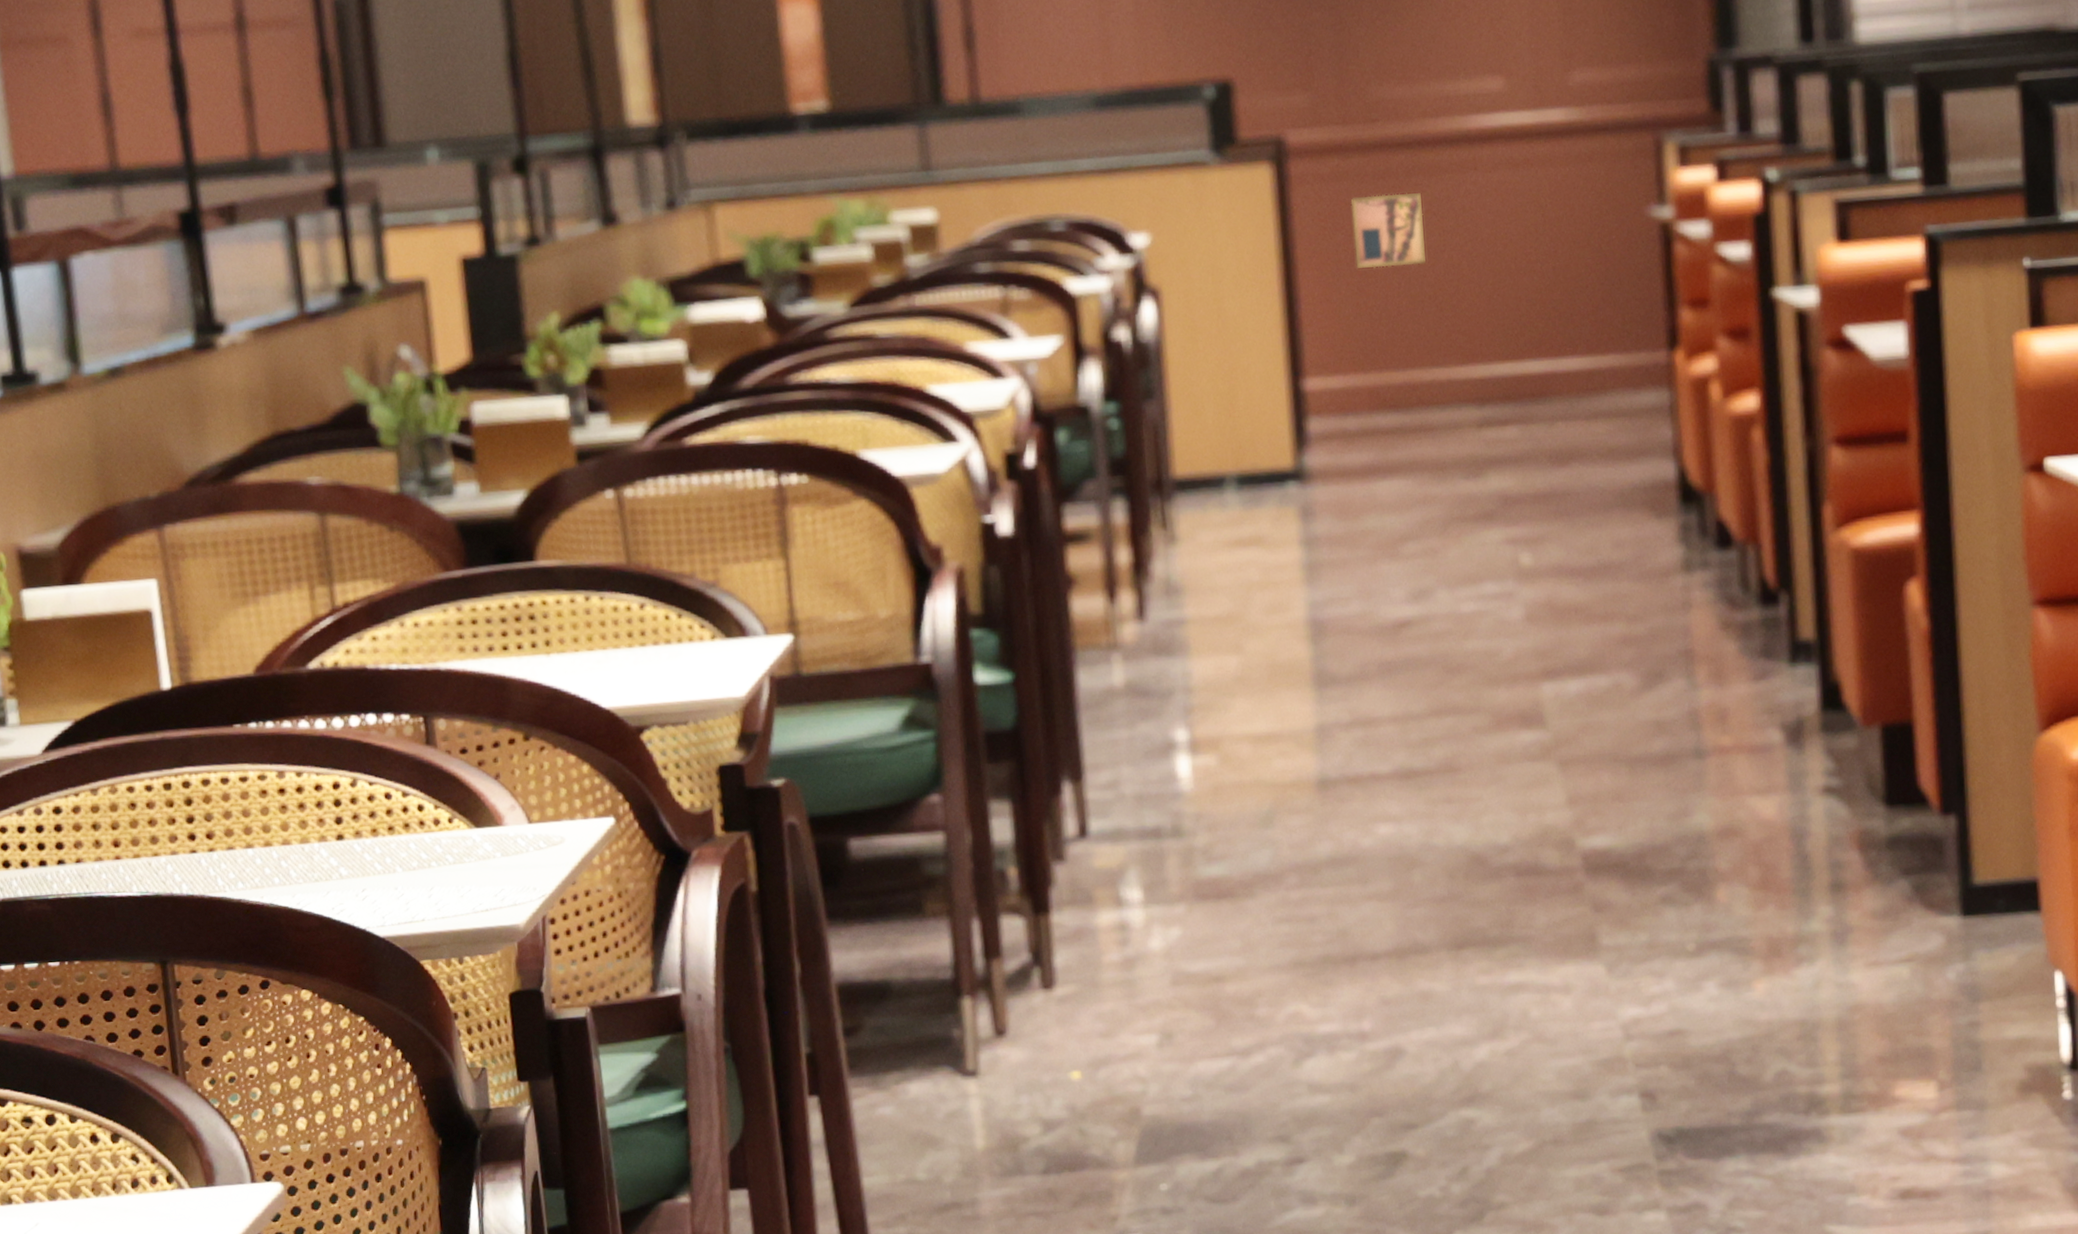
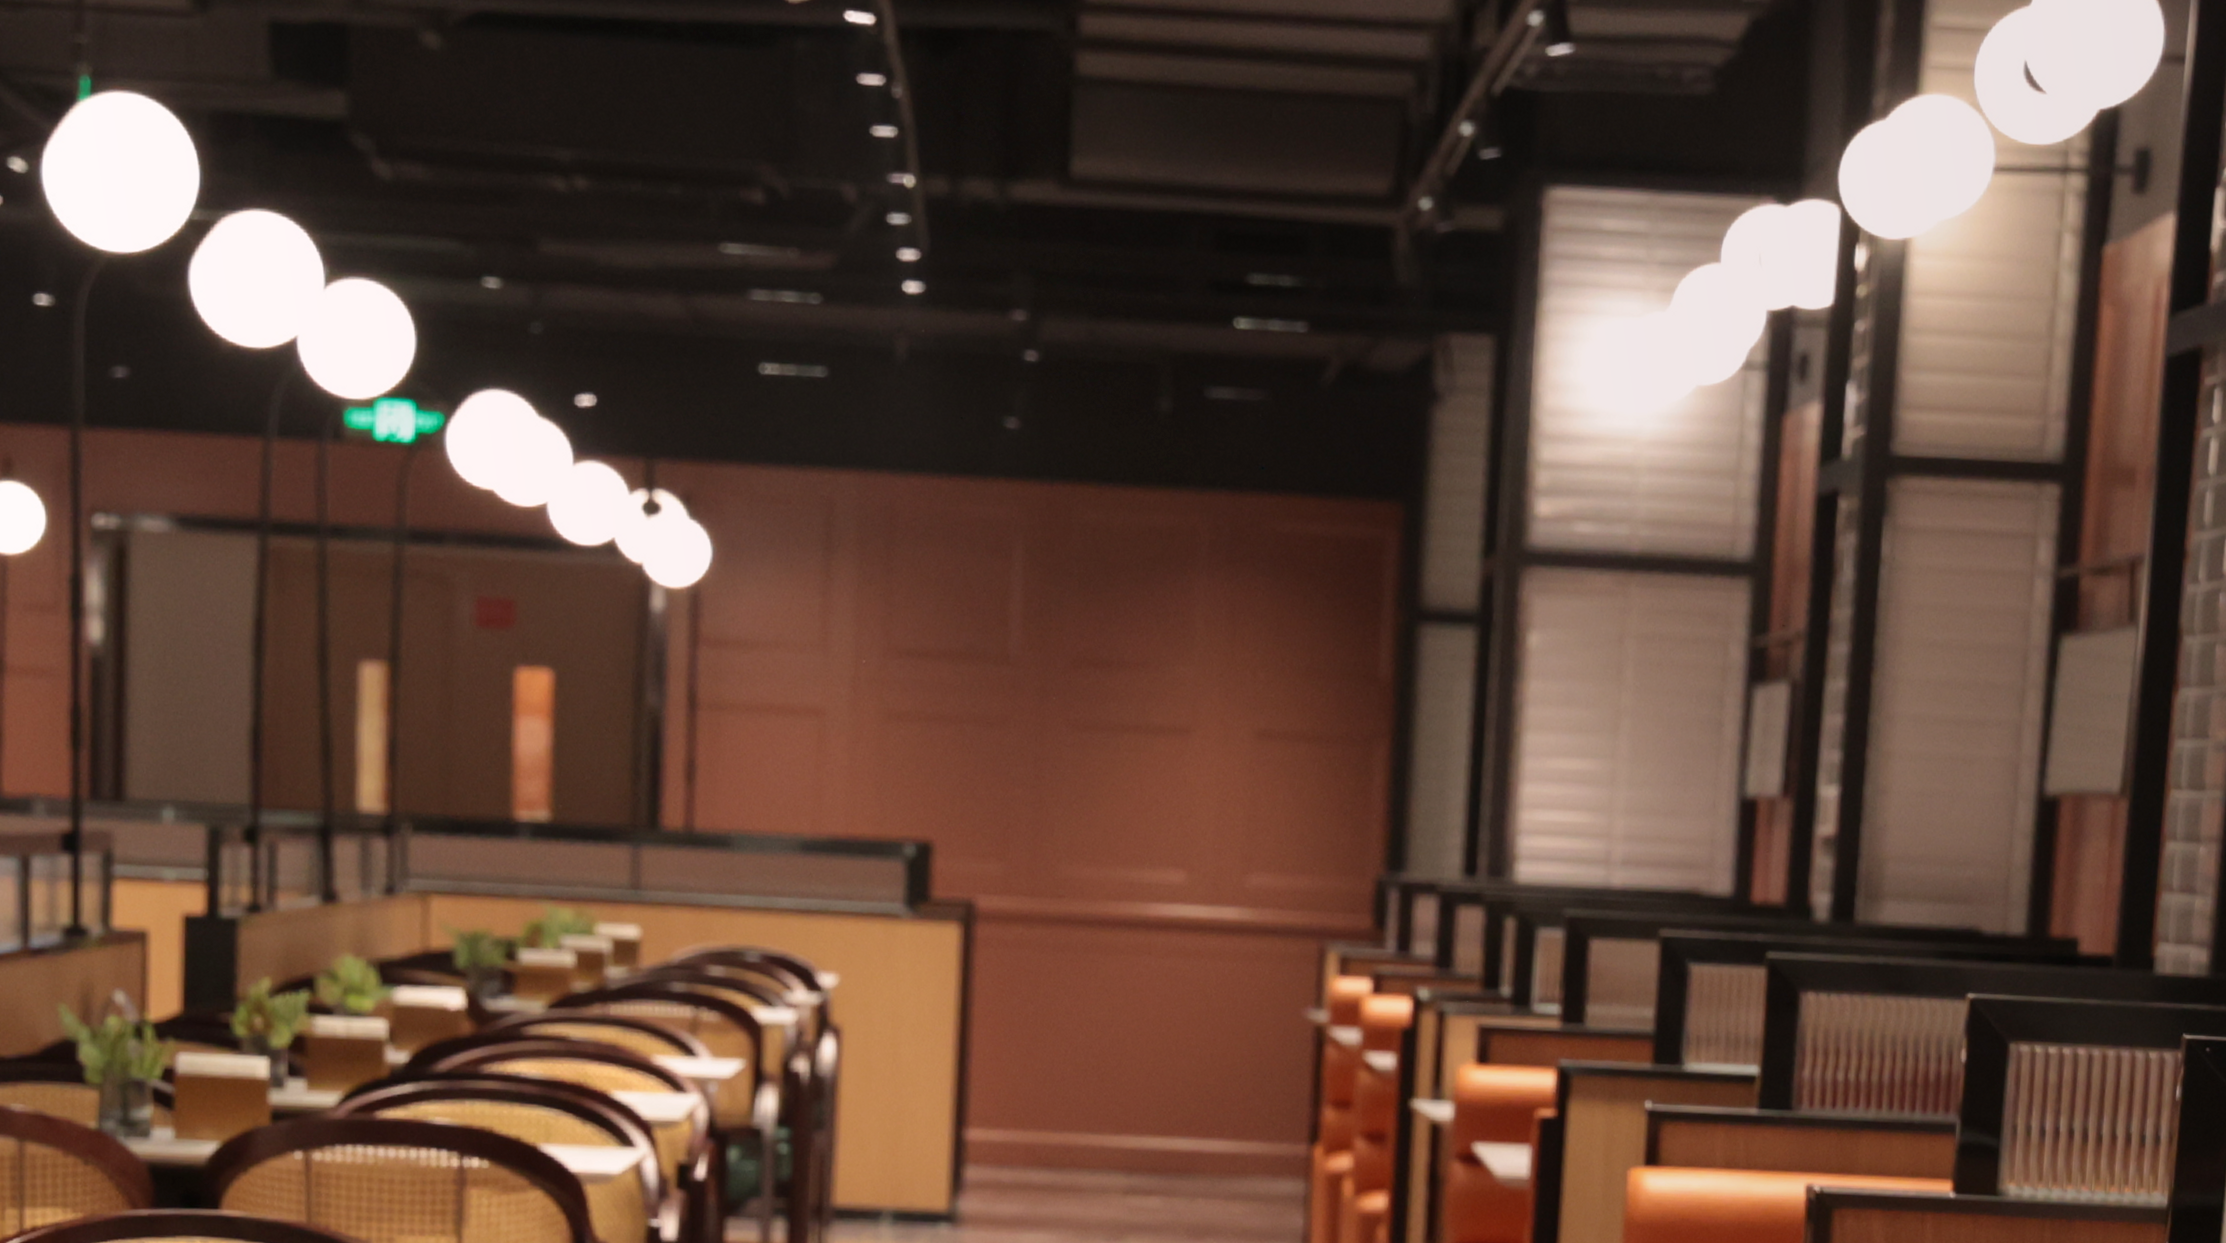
wall art: present [1351,193,1426,268] -> none [1028,966,1096,1035]

